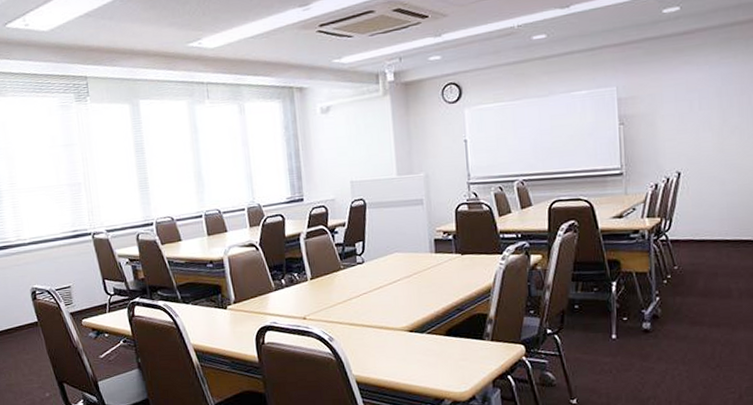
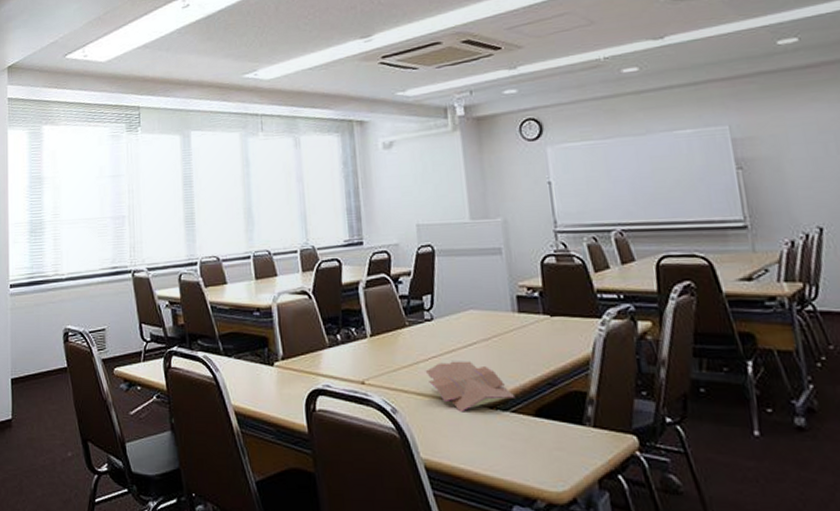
papers: none [357,295,431,337] -> present [425,361,516,412]

